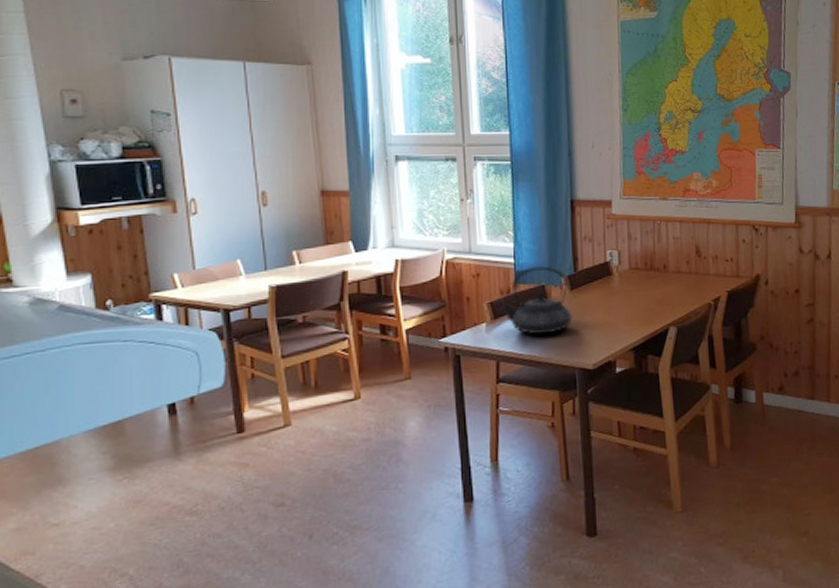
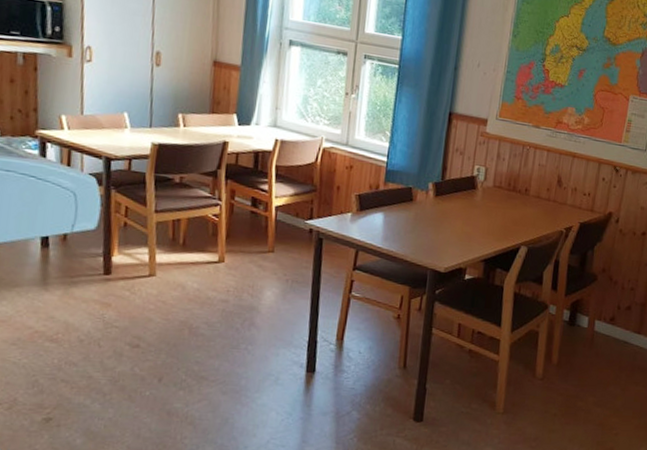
teapot: present [502,266,573,335] -> none [369,168,435,233]

